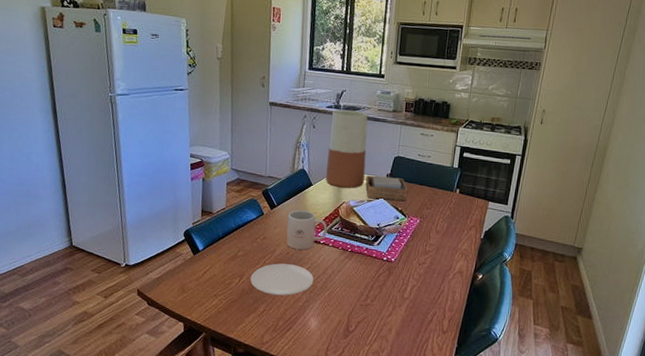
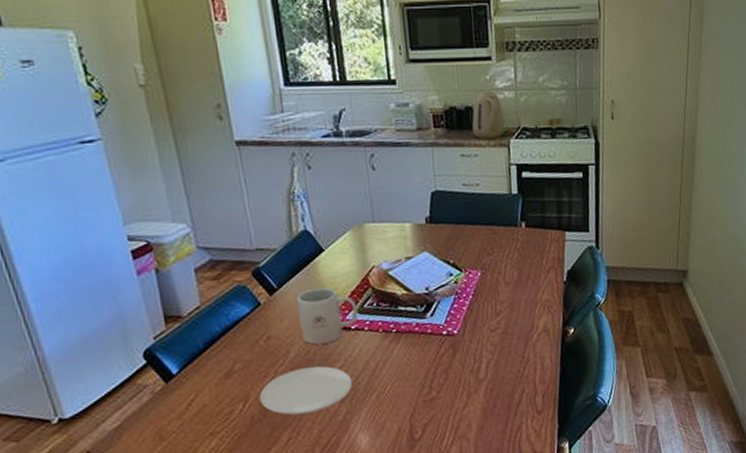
vase: present [326,109,368,188] -> none [331,135,396,247]
napkin holder: present [365,175,408,201] -> none [398,219,459,255]
kettle: none [432,90,458,126] -> present [472,90,505,139]

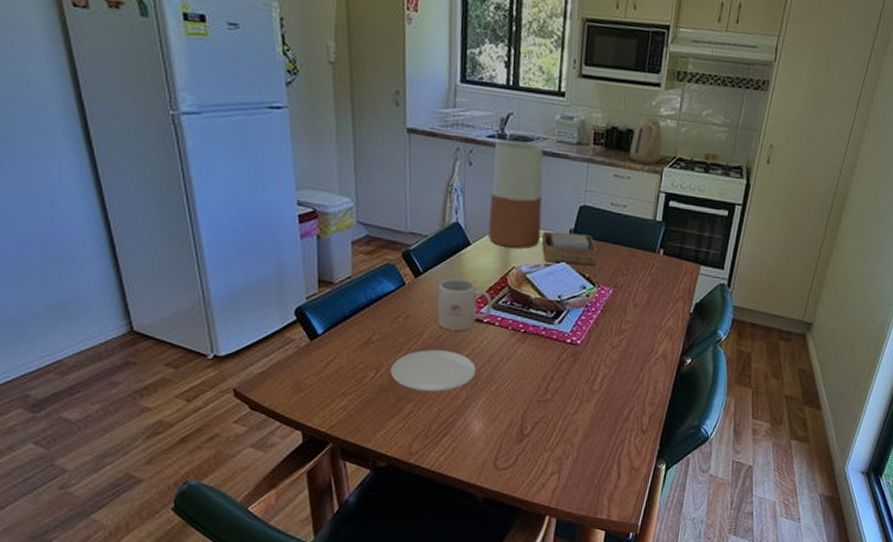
vase: none [331,135,396,247] -> present [488,140,544,249]
napkin holder: none [398,219,459,255] -> present [542,231,598,265]

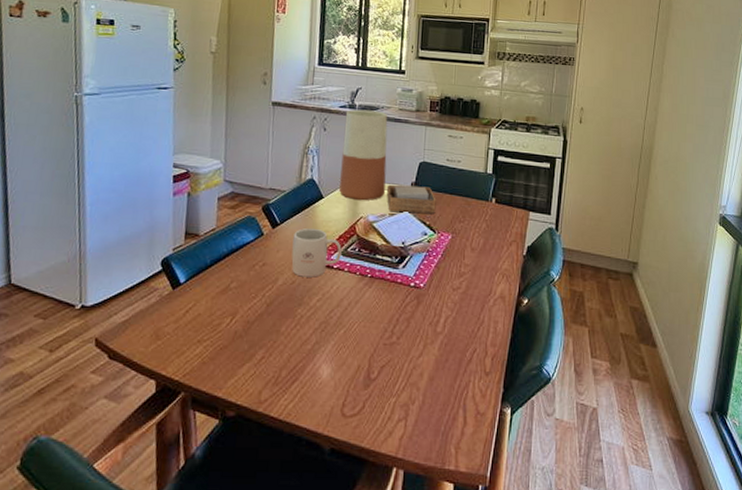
plate: present [390,349,476,392] -> none [245,296,326,338]
kettle: present [629,116,662,165] -> none [461,87,489,126]

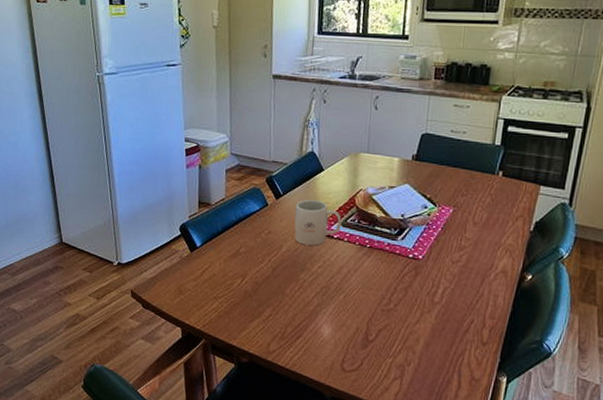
vase: present [339,109,388,200] -> none [339,79,389,173]
napkin holder: present [387,184,436,213] -> none [387,157,438,187]

